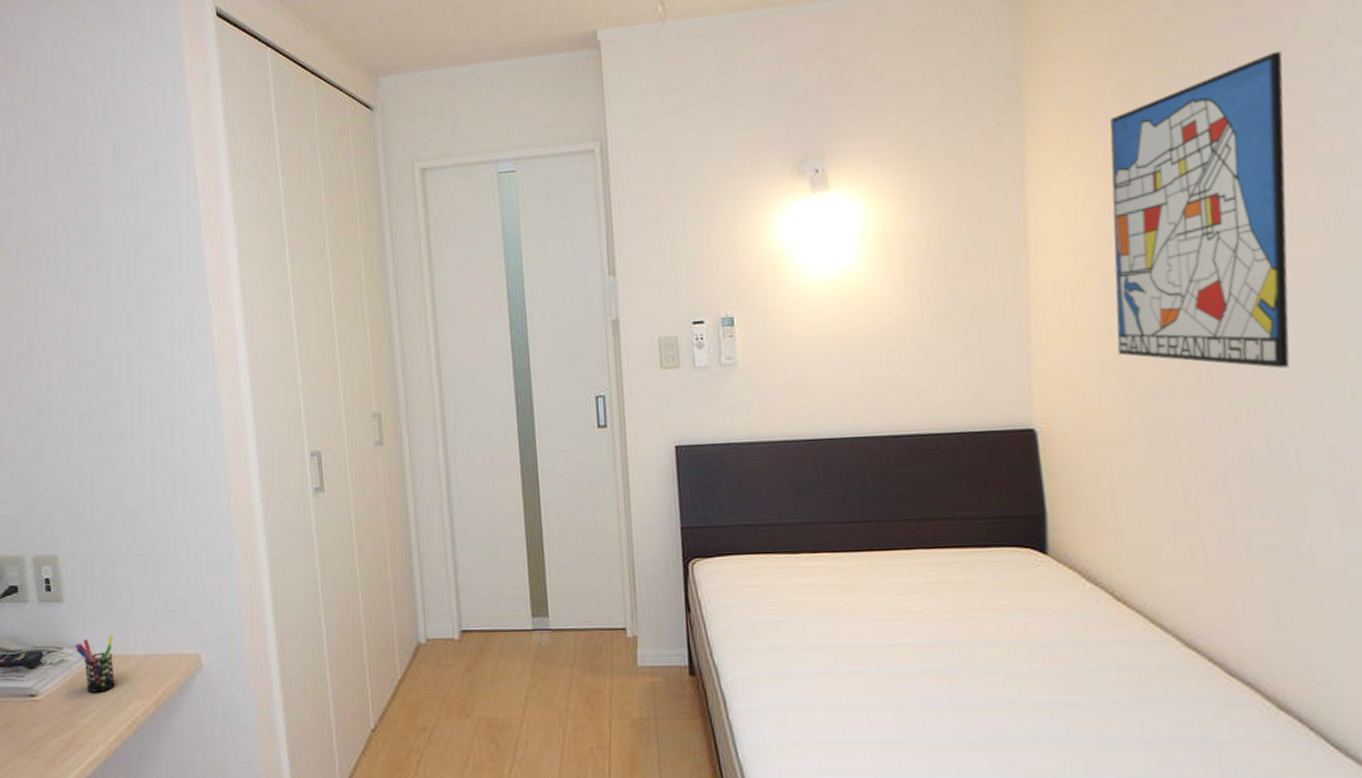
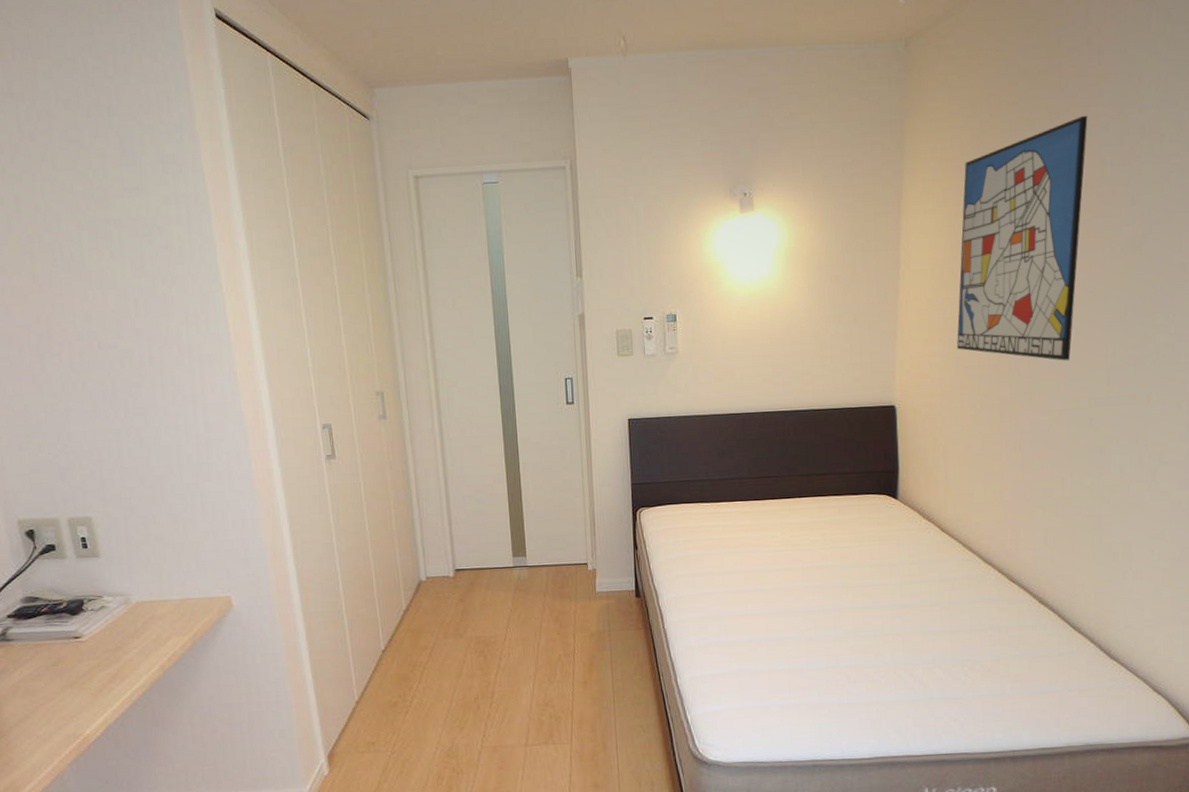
pen holder: present [75,634,116,693] -> none [114,583,155,633]

